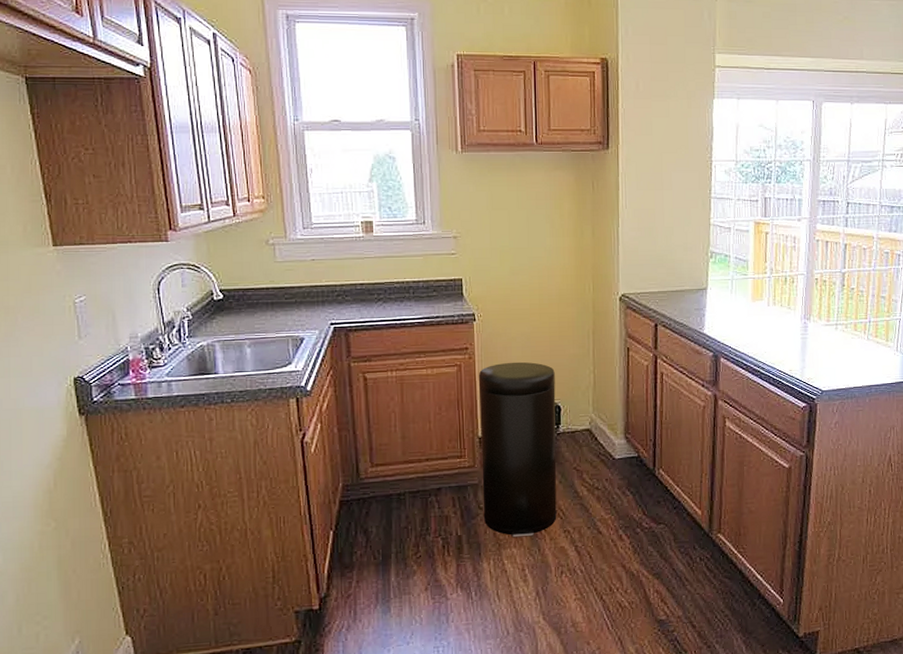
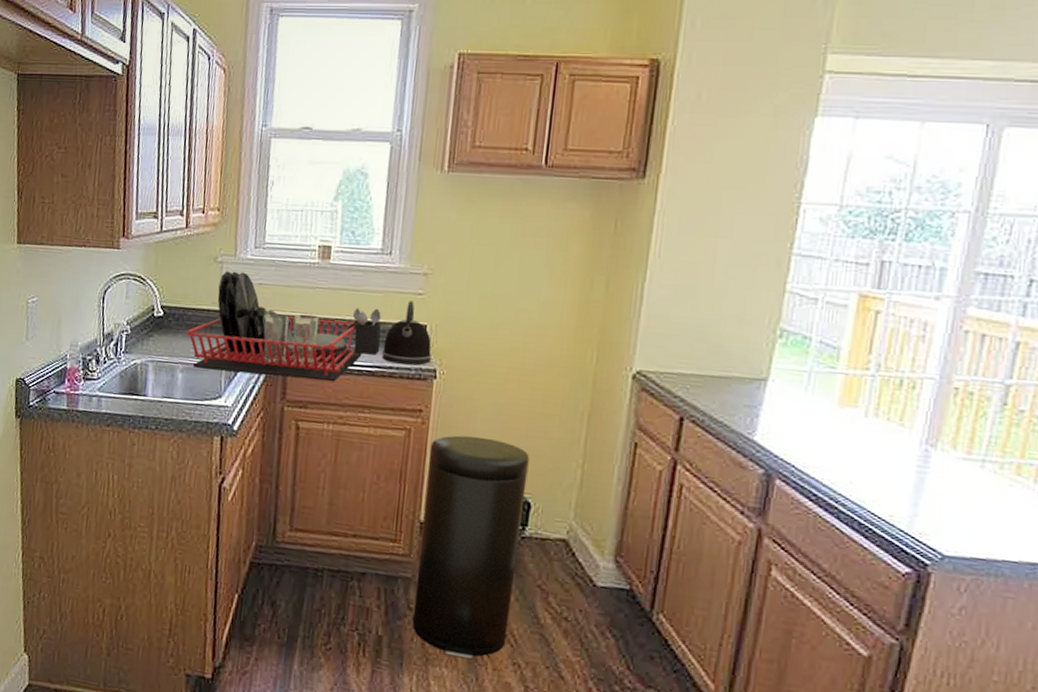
dish rack: none [248,251,427,341] -> present [186,271,382,382]
kettle: none [428,259,470,313] -> present [381,300,433,365]

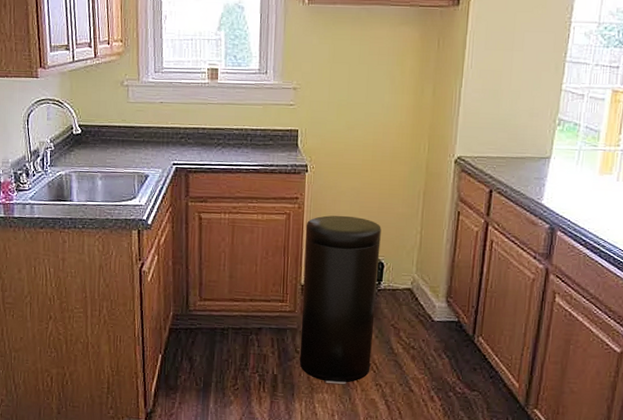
dish rack: present [186,271,382,382] -> none [102,93,263,180]
kettle: present [381,300,433,365] -> none [263,110,304,162]

